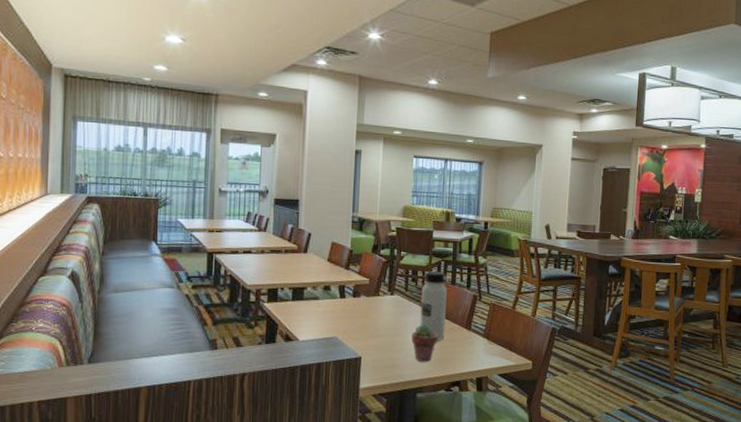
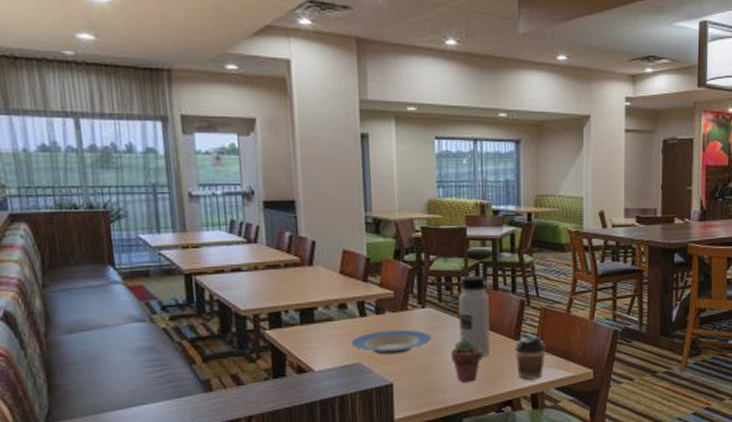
plate: none [330,311,397,333] -> present [350,329,432,355]
coffee cup: none [465,327,493,365] -> present [514,336,546,380]

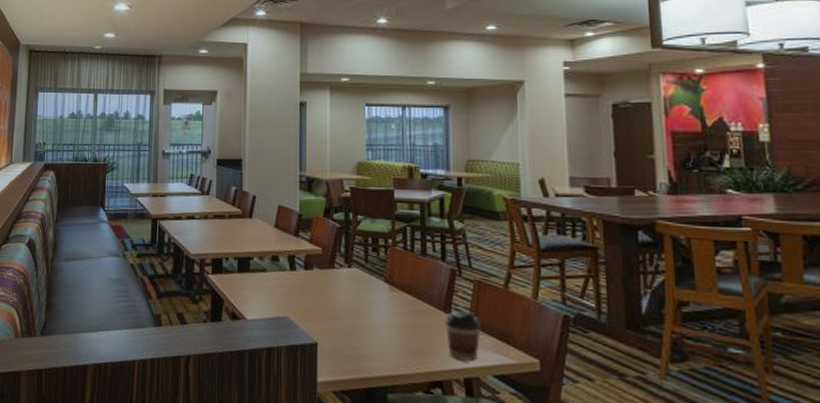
plate: present [350,329,432,355] -> none [279,286,357,313]
potted succulent: present [451,338,483,383] -> none [376,304,410,354]
water bottle: present [458,275,490,357] -> none [385,238,418,327]

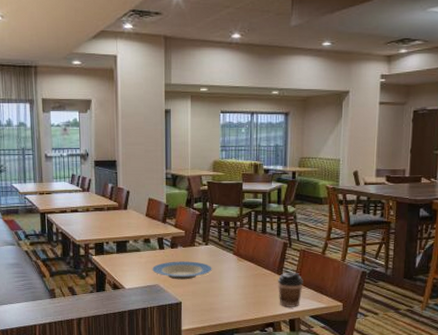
plate: none [279,286,357,313] -> present [151,261,212,280]

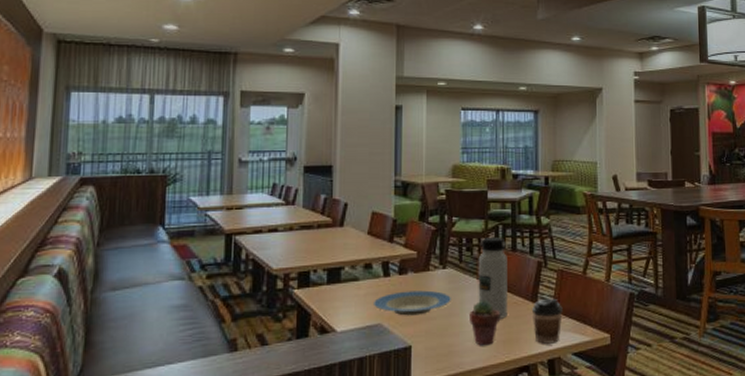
potted succulent: none [227,270,252,306] -> present [470,299,501,346]
water bottle: none [234,221,258,286] -> present [478,236,508,319]

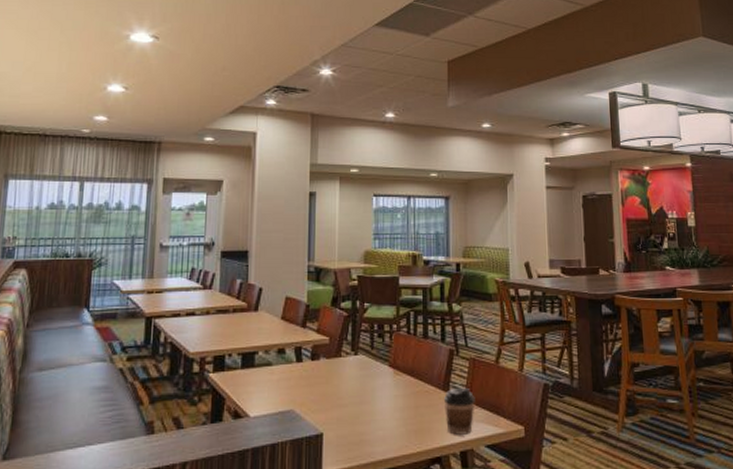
plate: present [372,290,451,316] -> none [285,377,363,403]
potted succulent: present [470,299,501,346] -> none [381,387,412,435]
water bottle: present [478,236,508,319] -> none [389,323,419,408]

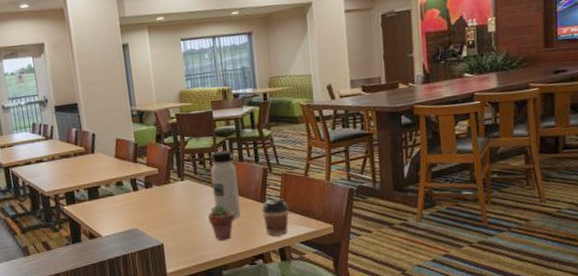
potted succulent: none [381,387,412,435] -> present [208,203,235,241]
water bottle: none [389,323,419,408] -> present [210,150,241,218]

